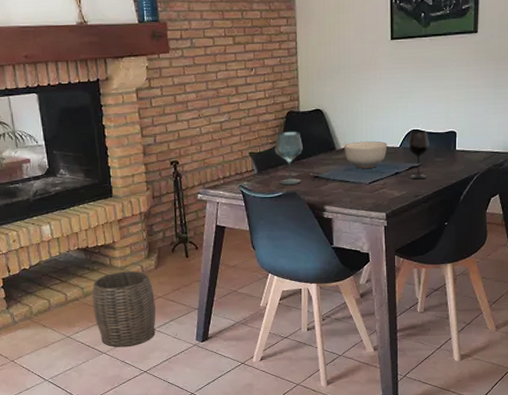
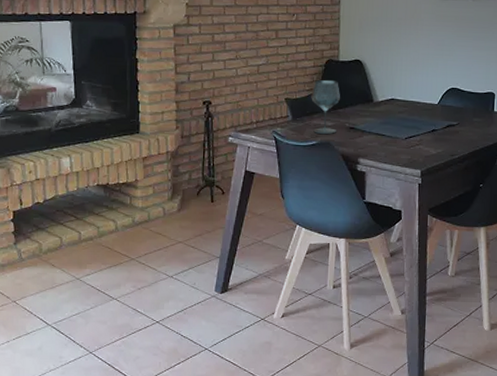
woven basket: present [91,271,156,347] -> none [107,212,175,293]
bowl: present [344,141,388,169] -> none [382,95,426,124]
wine glass: present [408,130,429,180] -> none [446,89,468,139]

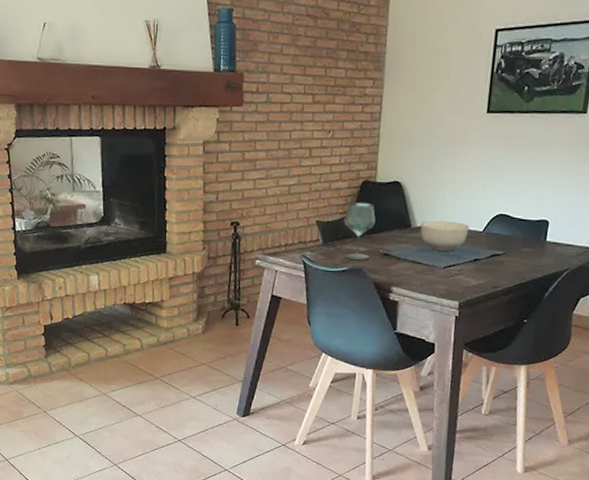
bowl: none [382,95,426,124] -> present [420,221,470,252]

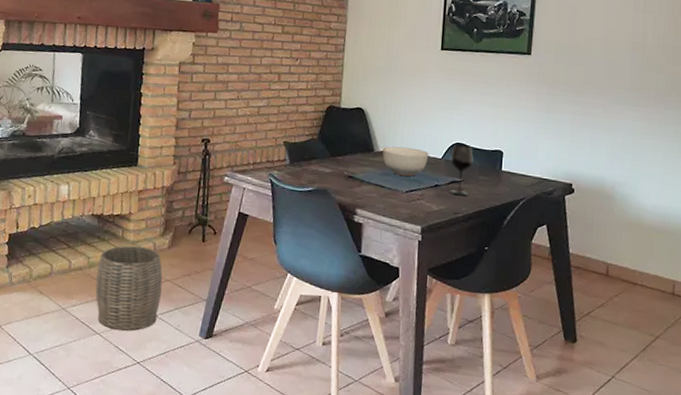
woven basket: none [132,332,198,412] -> present [95,245,163,331]
wine glass: present [344,202,376,261] -> none [310,125,340,182]
wine glass: none [489,215,517,270] -> present [449,144,474,196]

